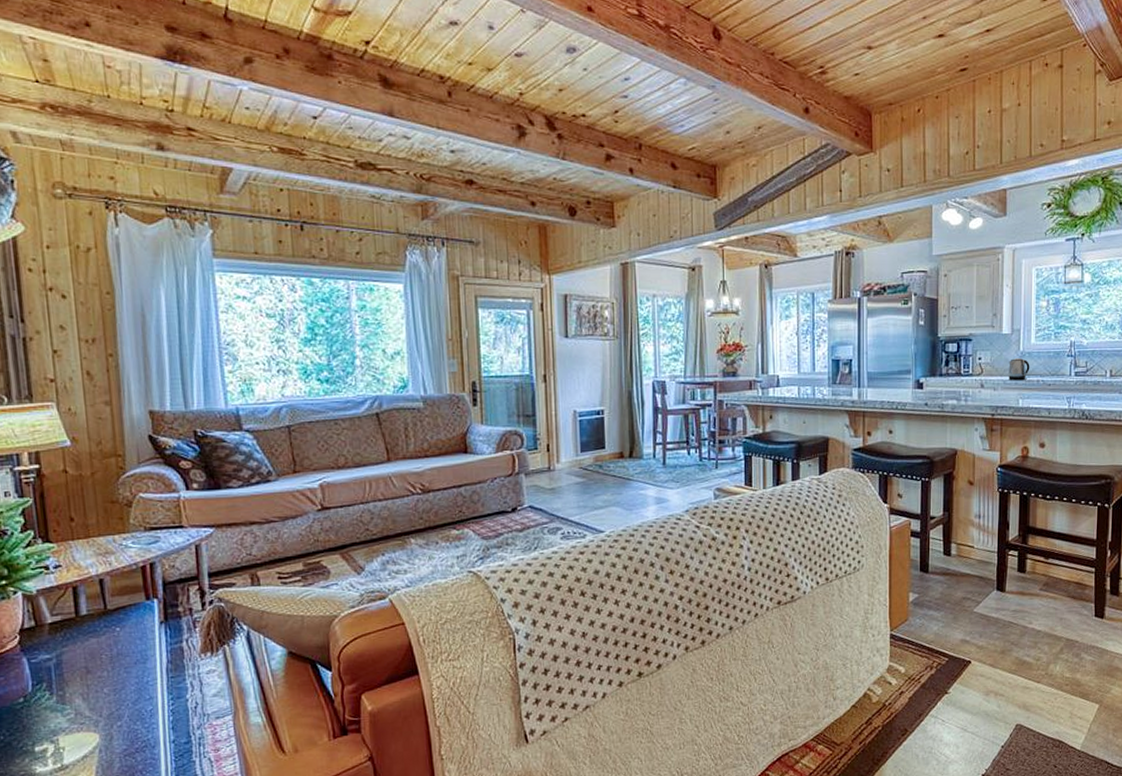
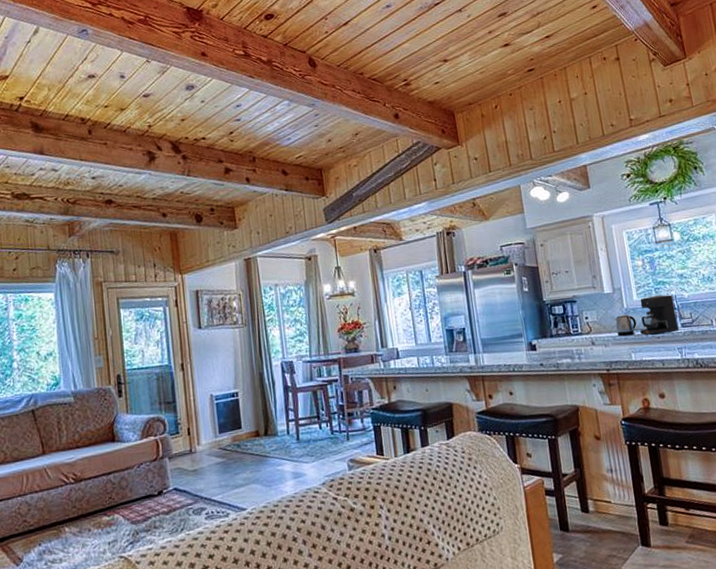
coffee maker: none [1032,340,1072,383] -> present [640,295,679,335]

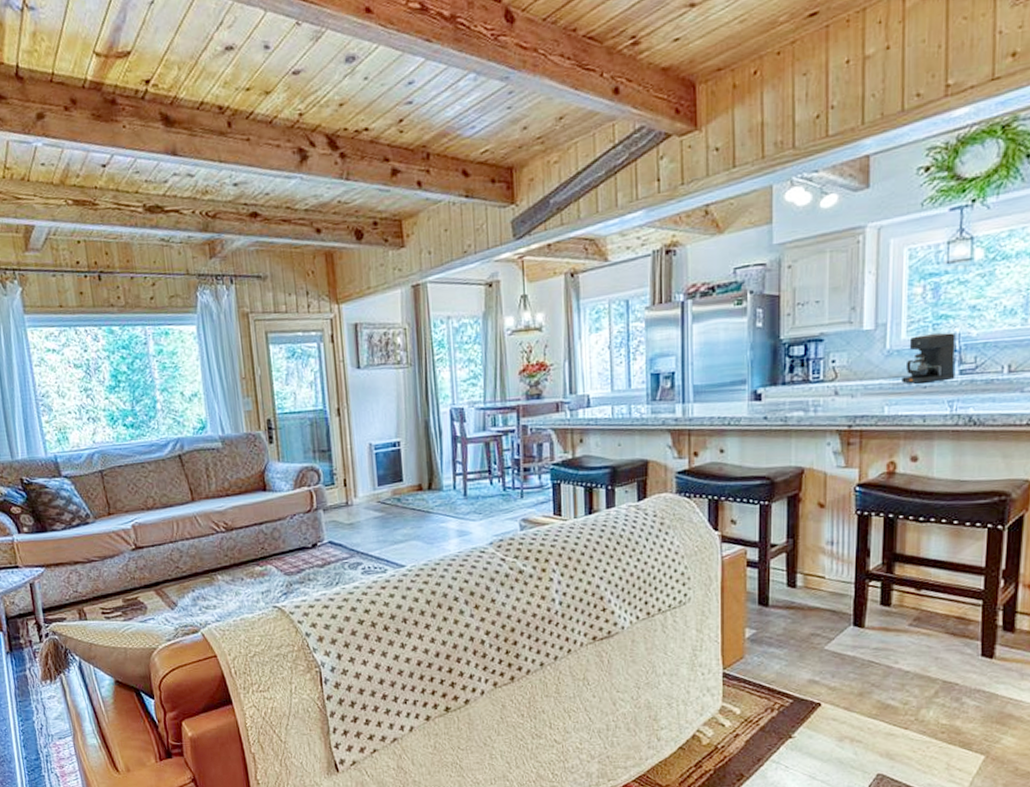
kettle: present [615,314,637,337] -> none [870,358,899,386]

